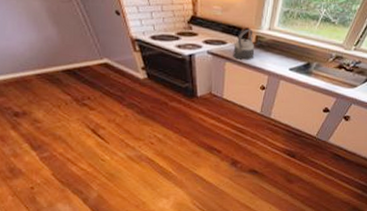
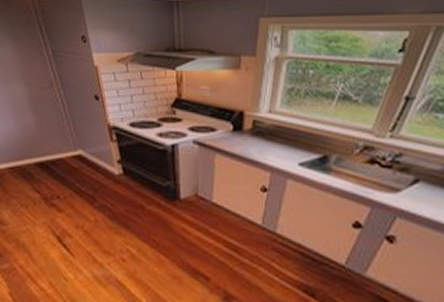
kettle: present [233,29,255,61] -> none [224,112,252,153]

